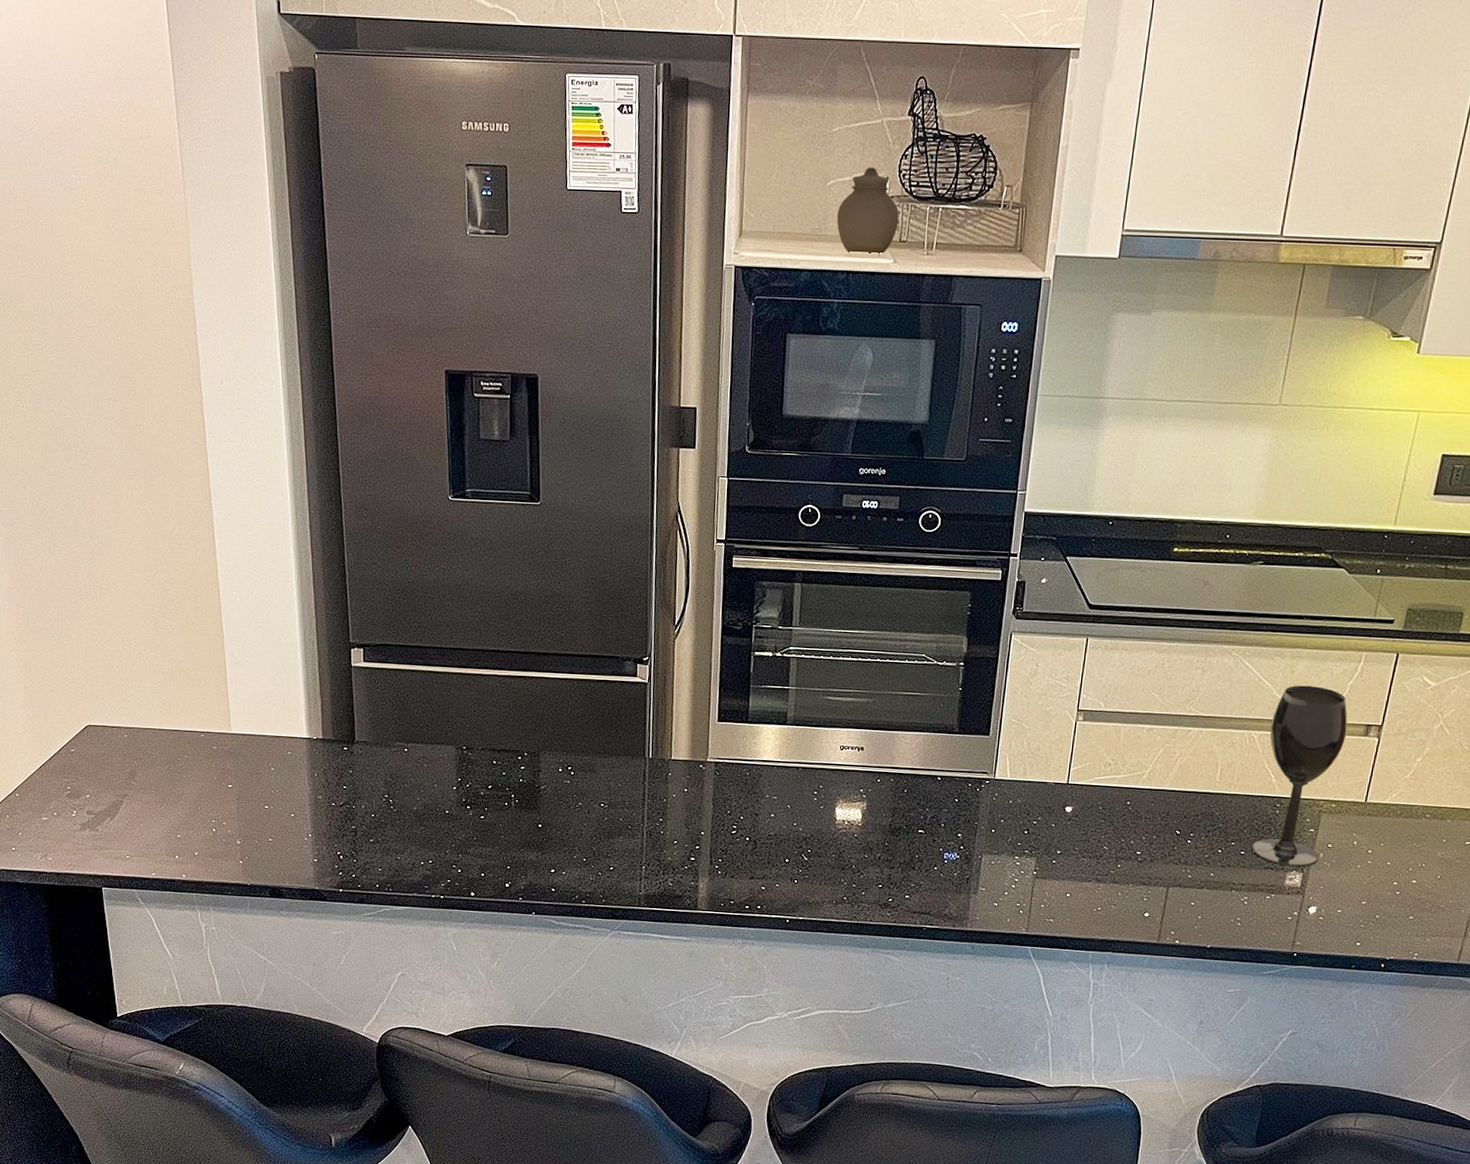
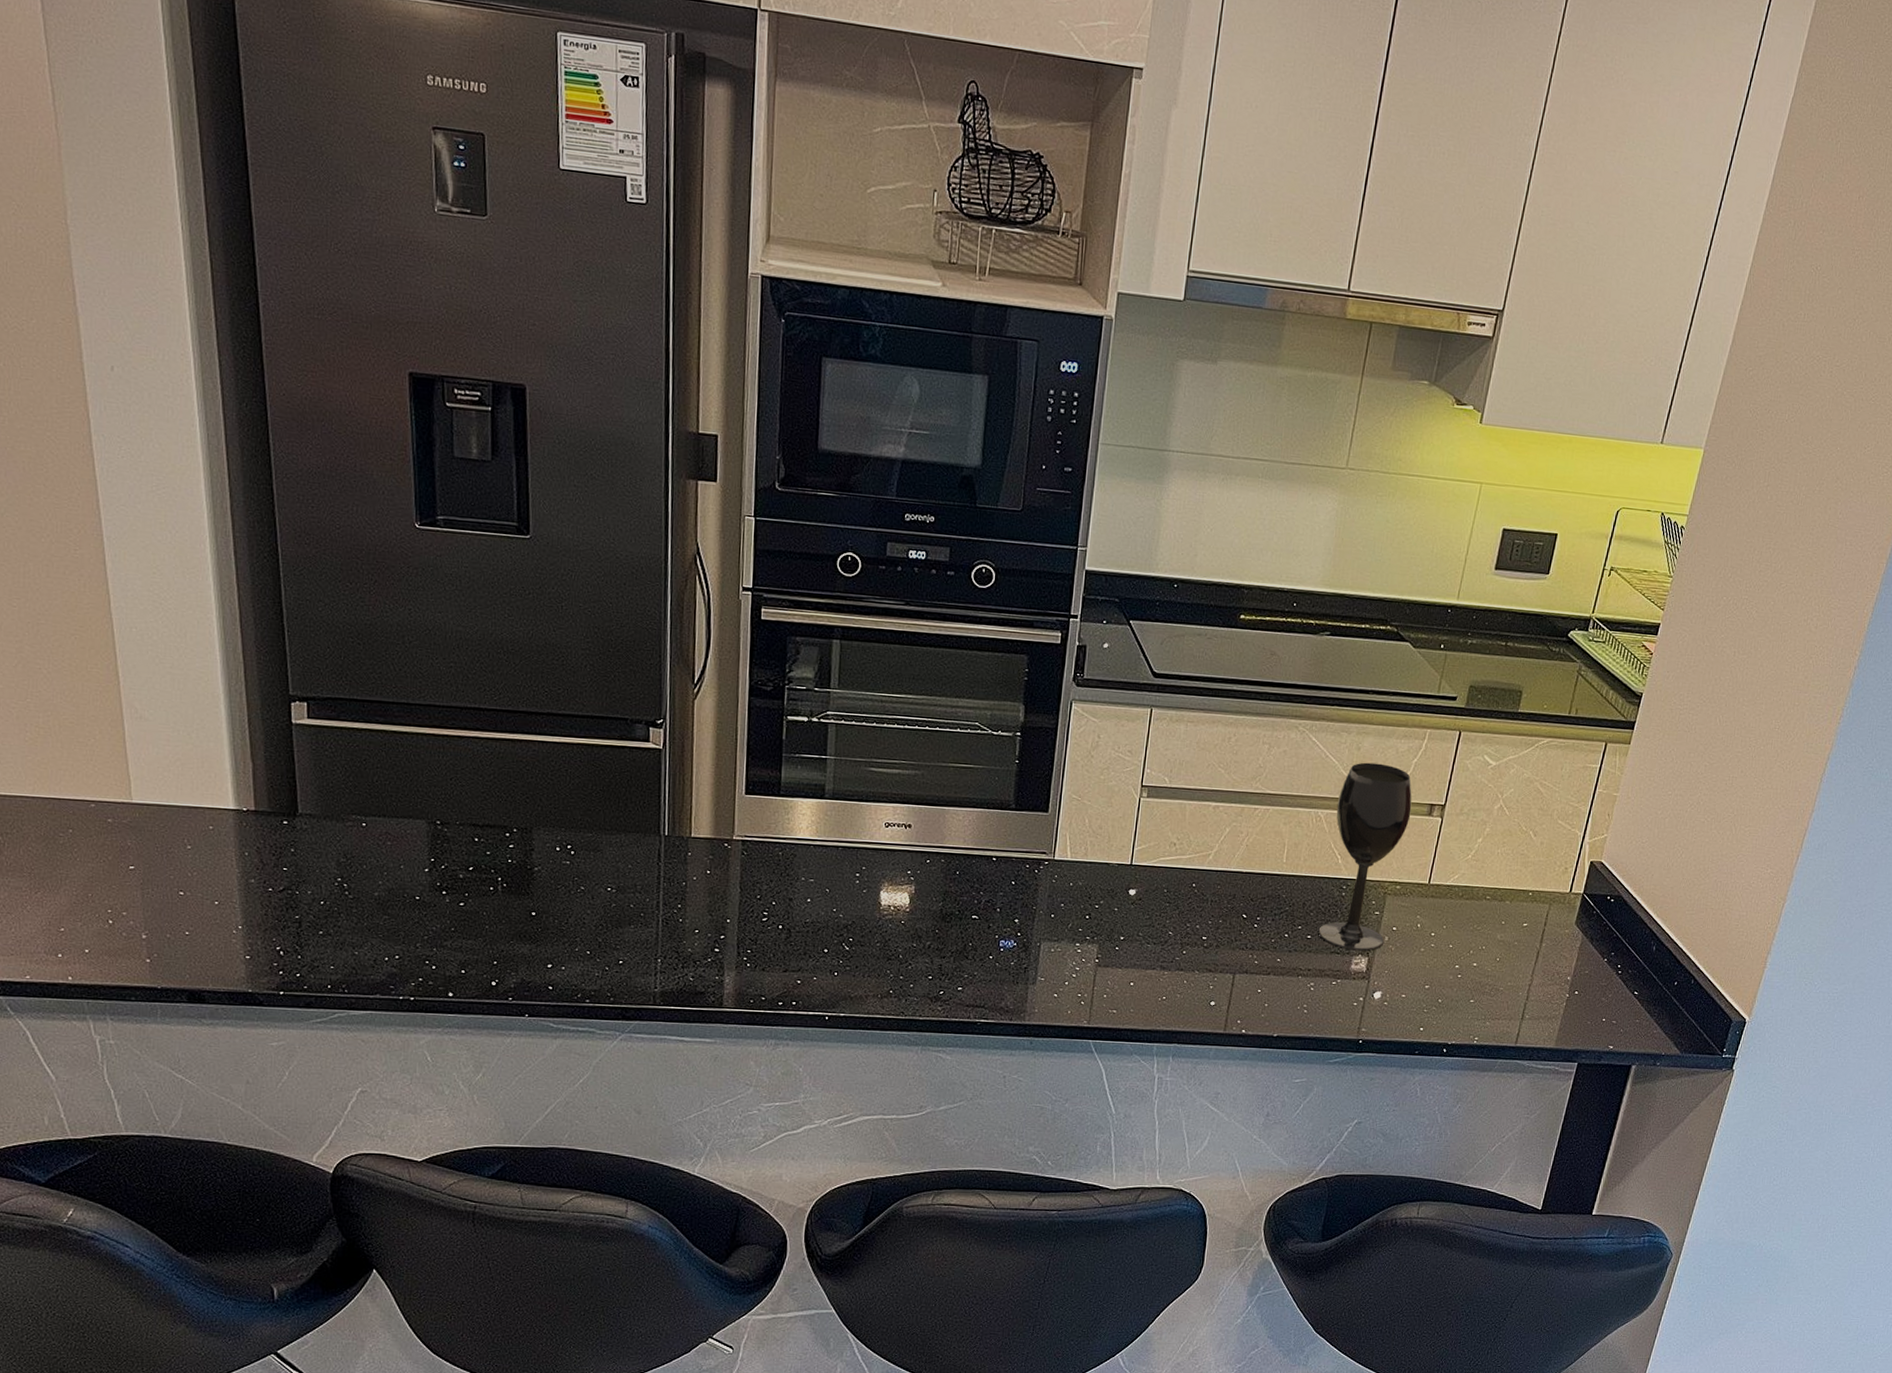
jar: present [837,167,899,256] -> none [879,176,948,278]

